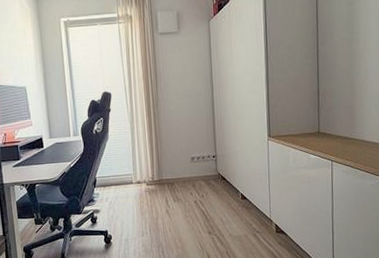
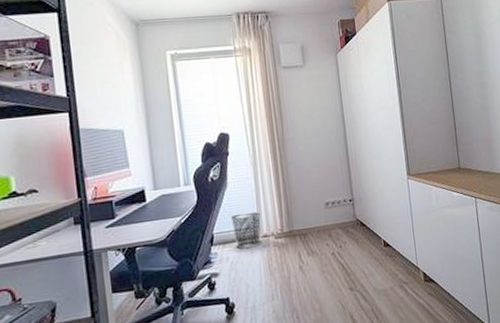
waste bin: none [110,161,136,191] -> present [230,211,262,248]

